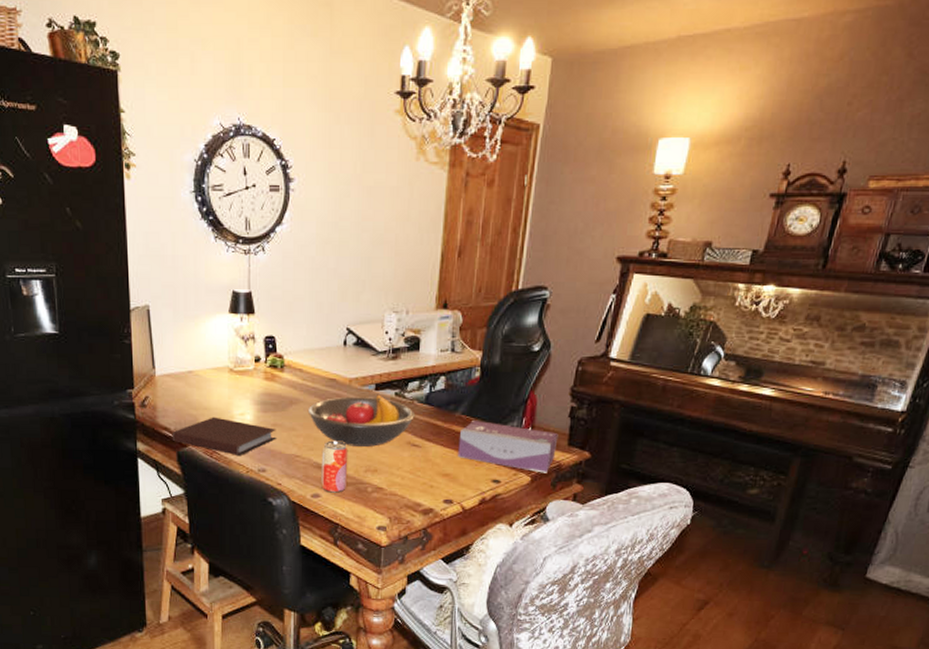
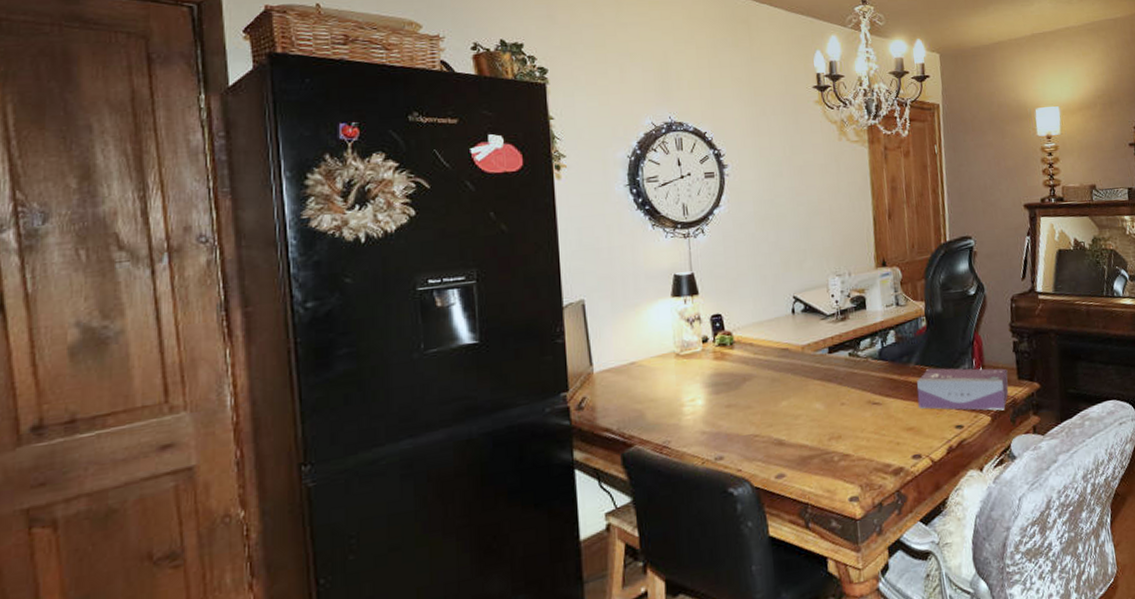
notebook: present [172,417,276,455] -> none [614,407,732,447]
fruit bowl: present [309,393,415,447] -> none [763,356,871,416]
beverage can: present [321,440,348,493] -> none [781,411,812,470]

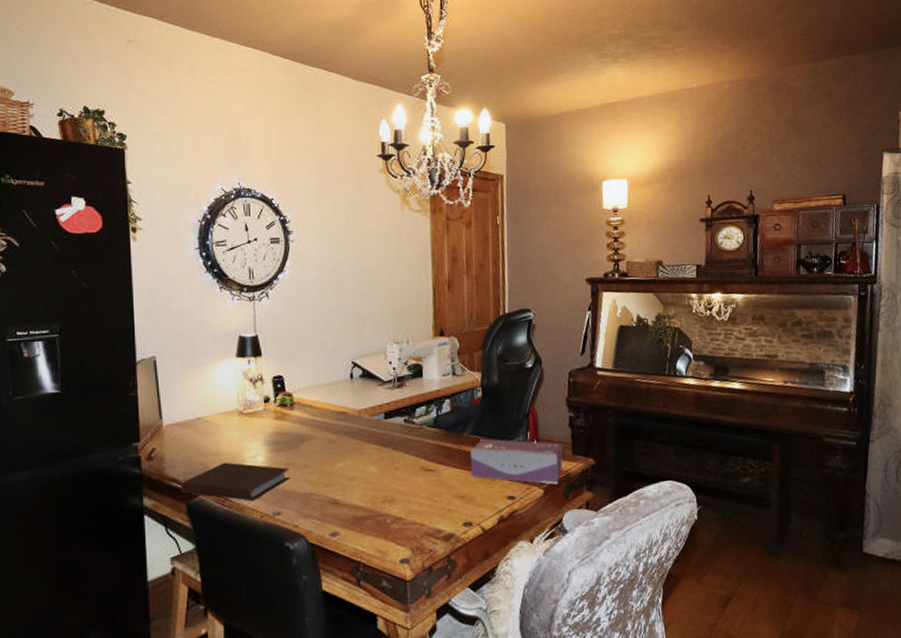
notebook: none [614,407,732,447] -> present [180,462,290,501]

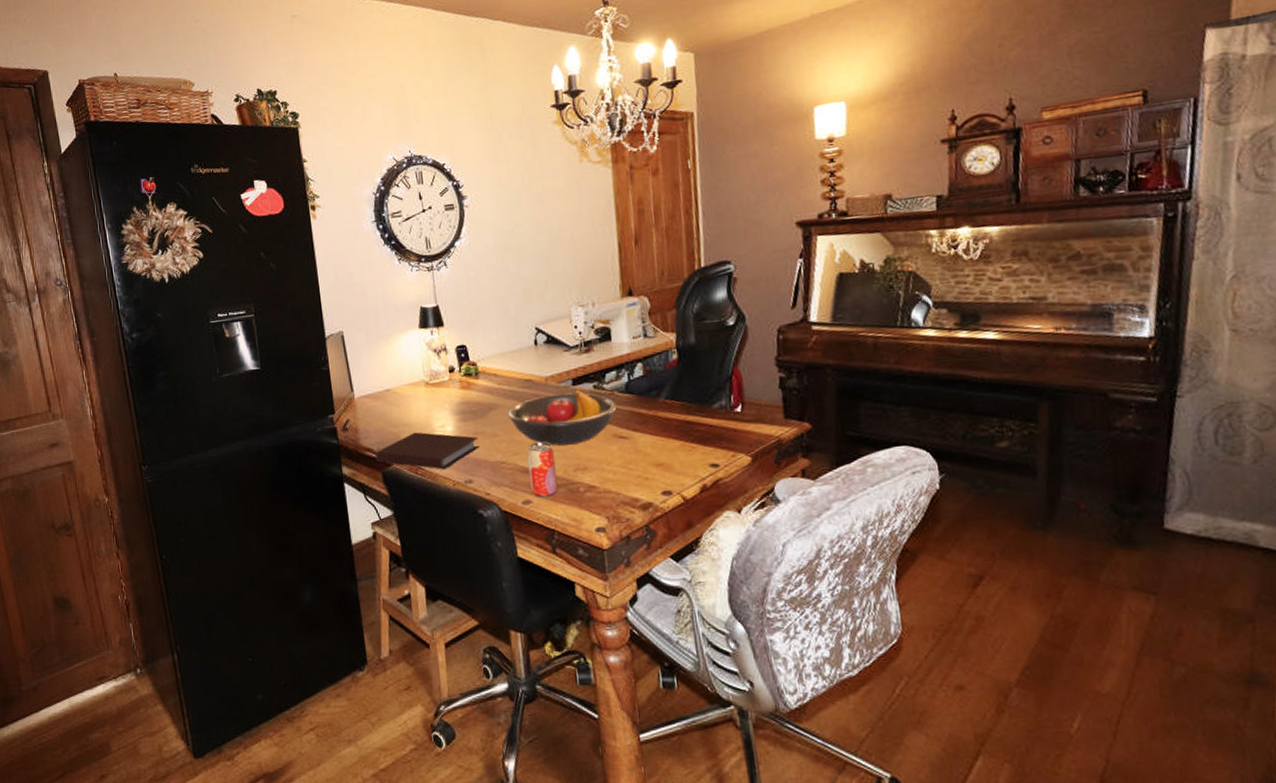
fruit bowl: none [321,421,425,478] -> present [508,388,617,446]
beverage can: none [337,473,365,529] -> present [527,441,557,497]
tissue box: present [470,439,563,485] -> none [667,403,773,451]

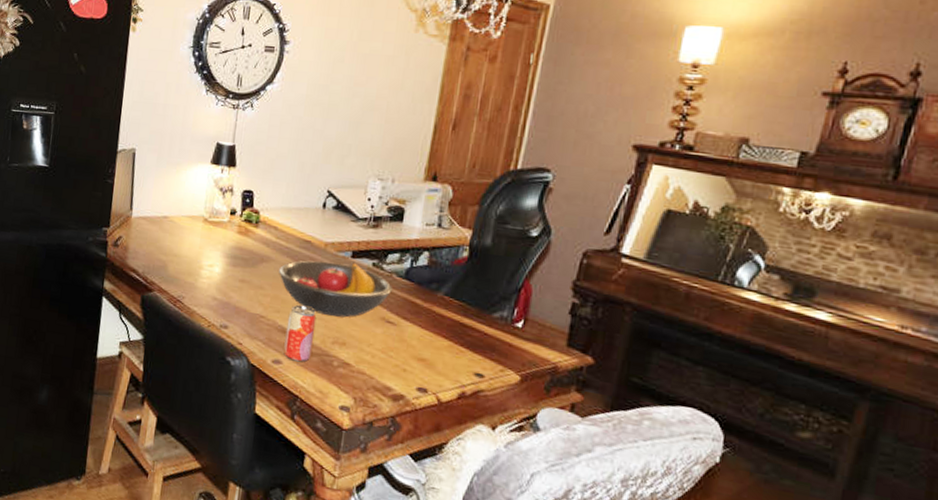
notebook: present [375,432,479,469] -> none [138,264,244,308]

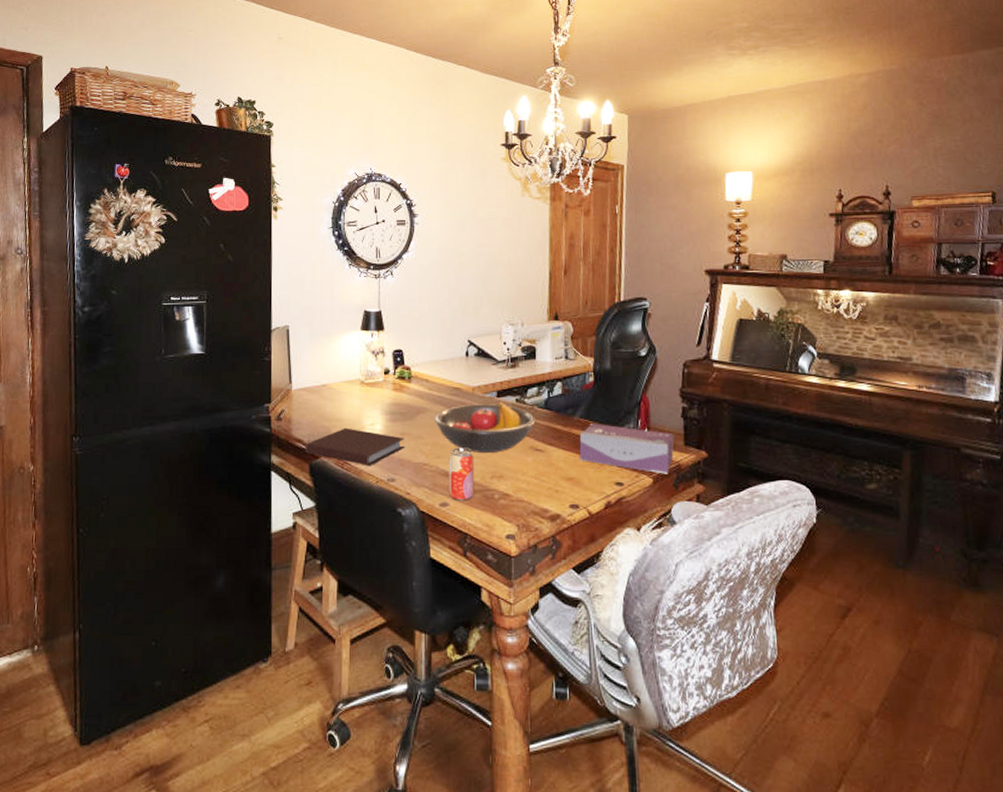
notebook: none [138,264,244,308] -> present [305,428,405,465]
tissue box: none [437,304,556,375] -> present [579,424,674,474]

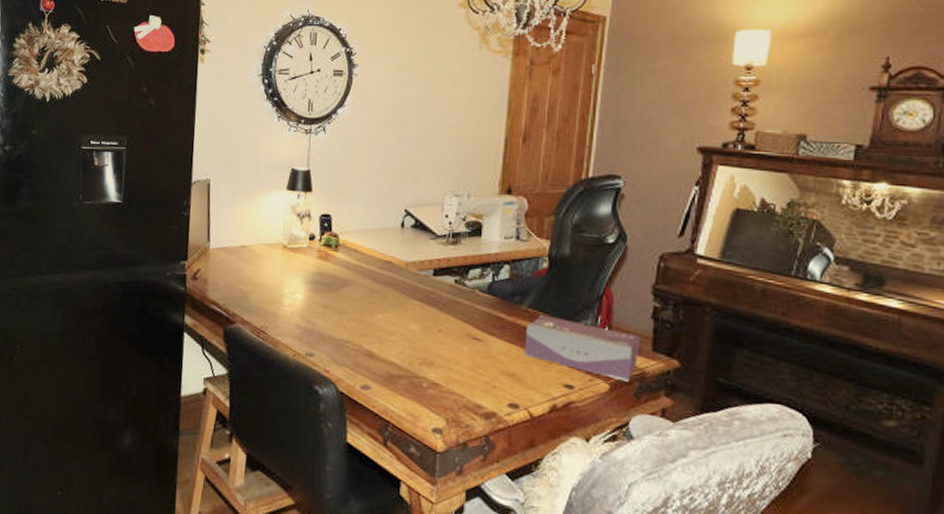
notebook: present [305,428,405,465] -> none [220,294,327,337]
fruit bowl: present [435,400,535,453] -> none [362,279,476,337]
beverage can: present [448,447,475,501] -> none [372,327,403,386]

